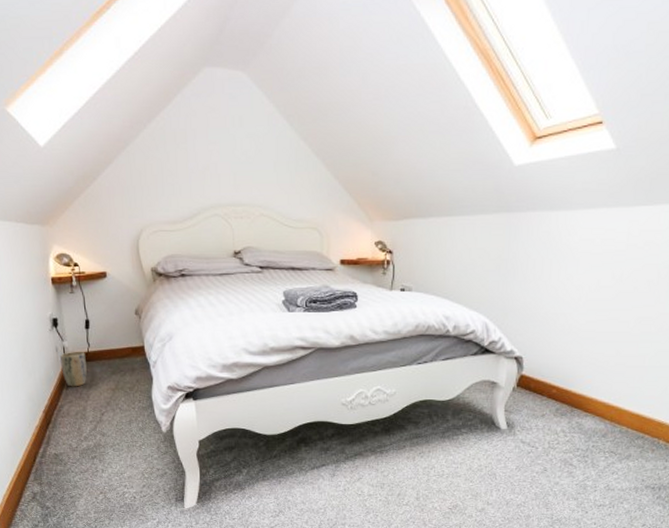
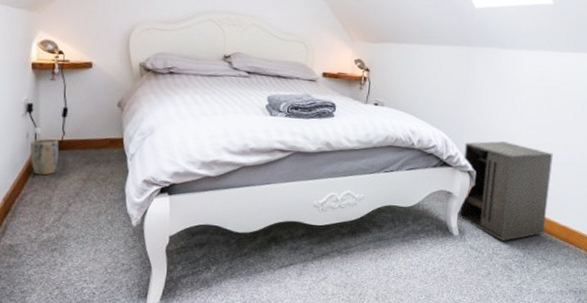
speaker: none [506,321,621,433] -> present [459,141,553,241]

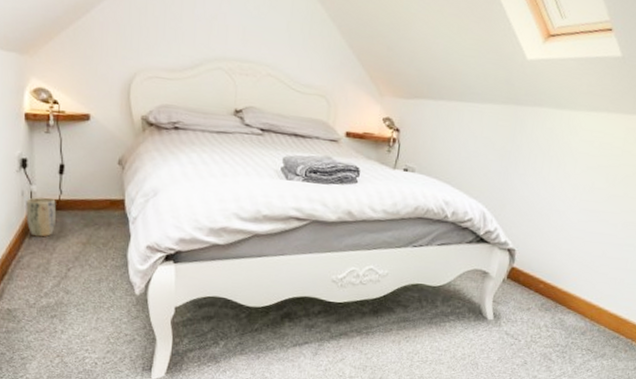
speaker: present [459,141,553,241] -> none [494,216,609,328]

